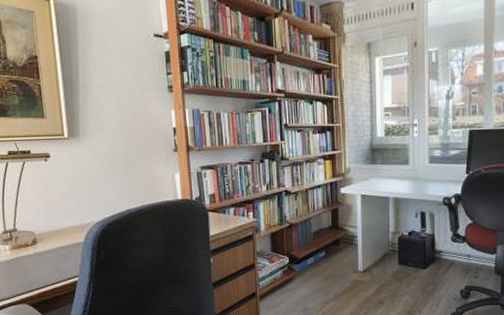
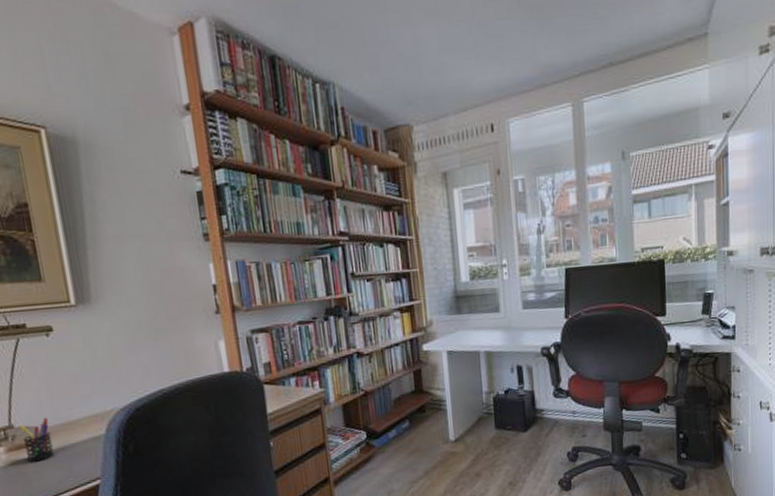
pen holder: none [20,224,45,259] -> present [18,417,54,462]

